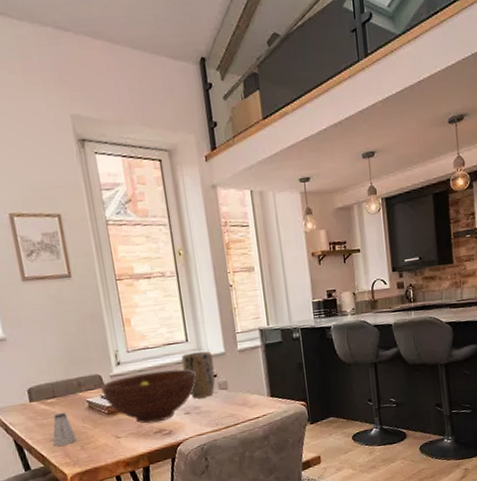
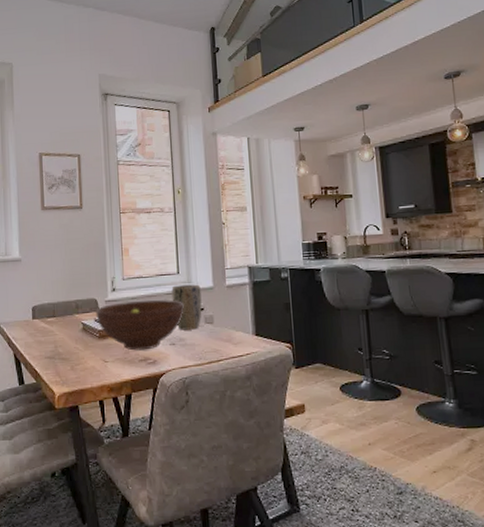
saltshaker: present [52,413,77,446] -> none [47,332,68,364]

